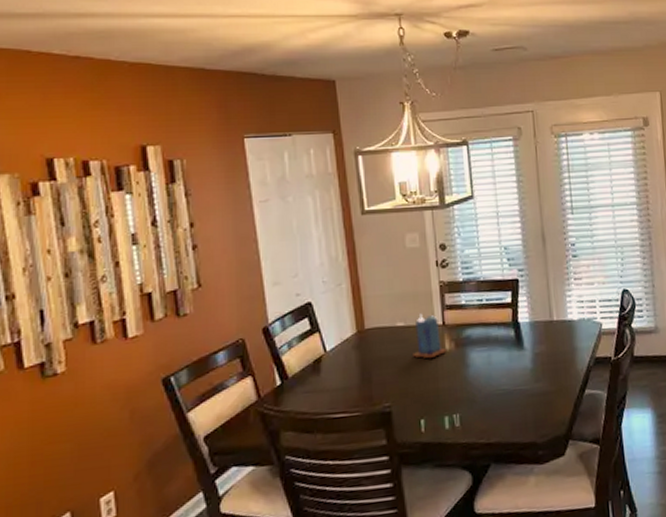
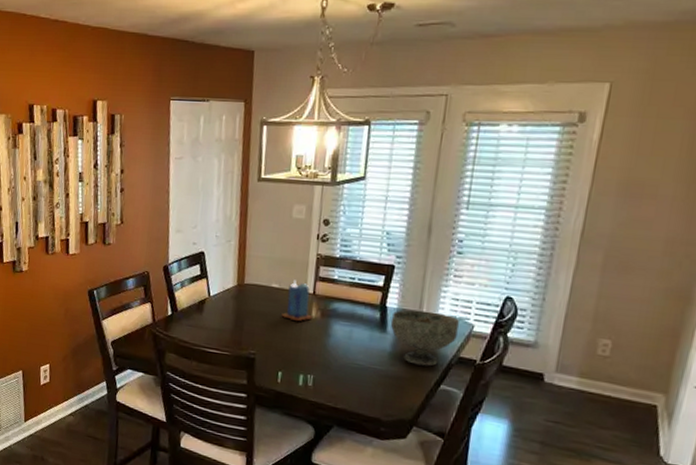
decorative bowl: none [526,318,589,376] -> present [390,310,459,366]

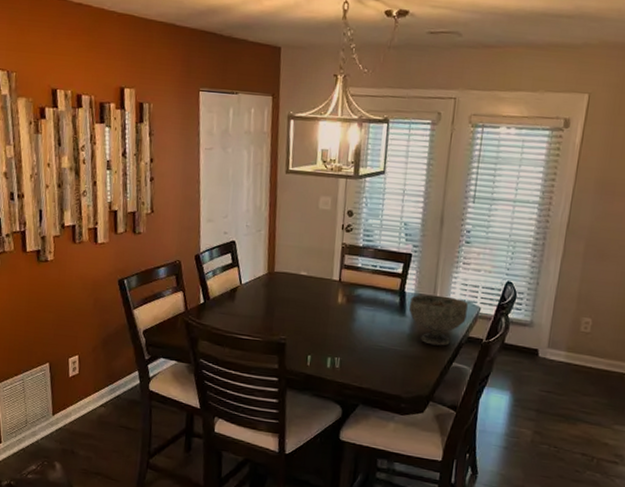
candle: present [281,280,313,322] -> none [310,267,339,308]

